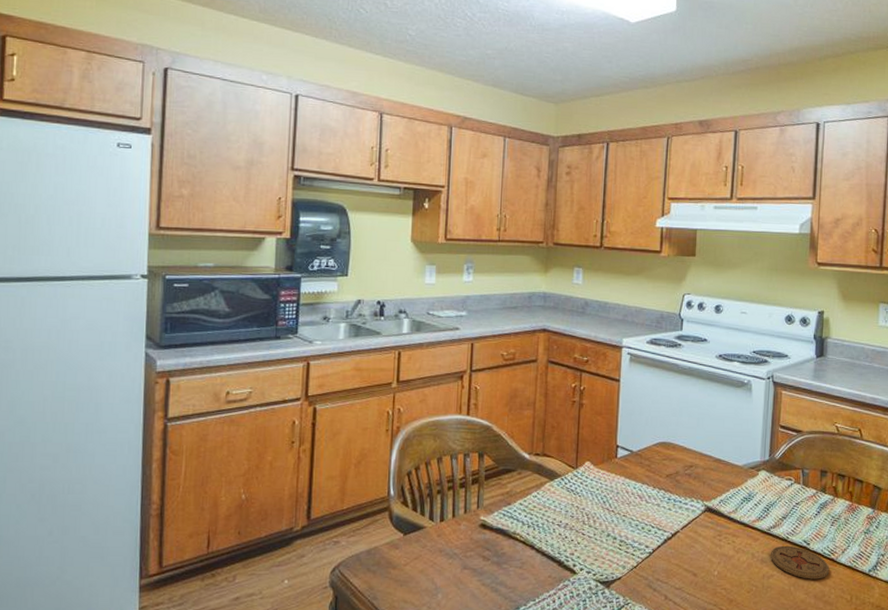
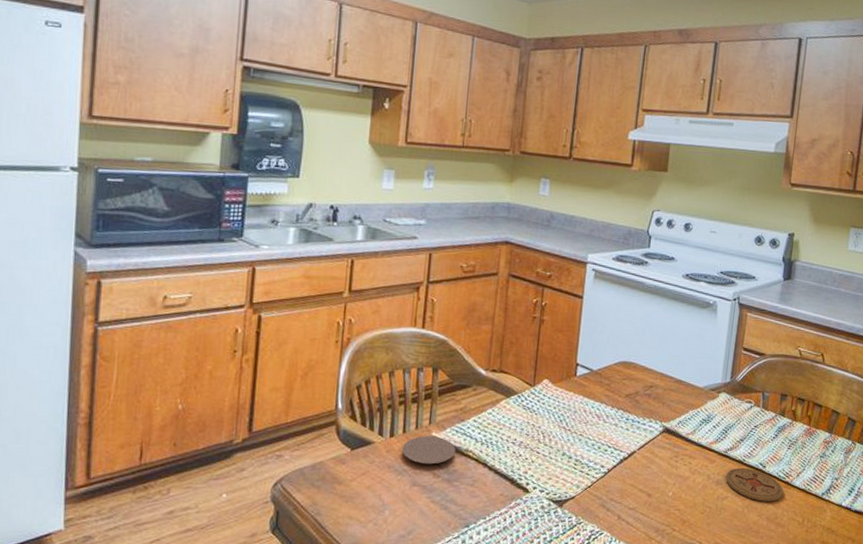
coaster: none [451,520,504,548] -> present [401,436,456,464]

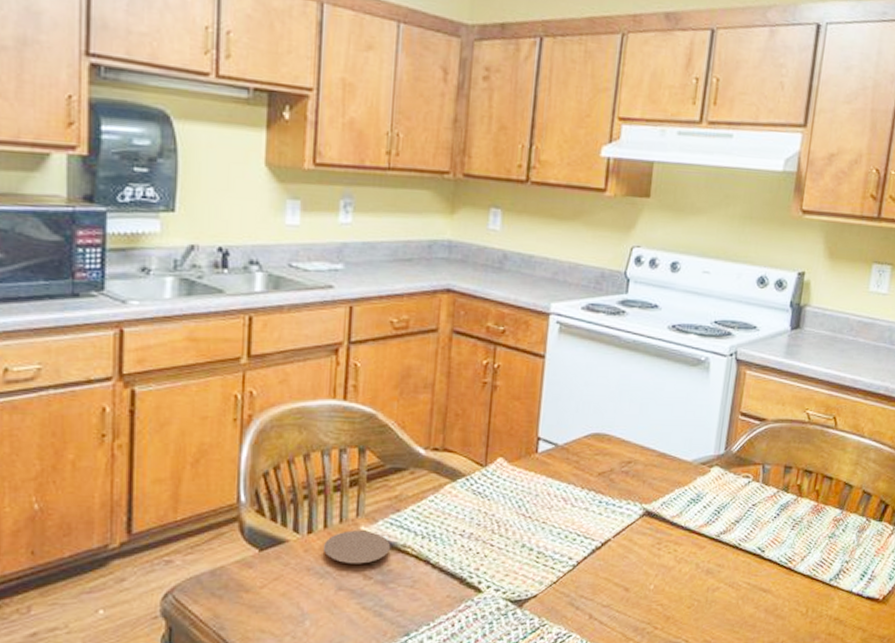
coaster: present [726,467,784,502] -> none [718,553,785,591]

